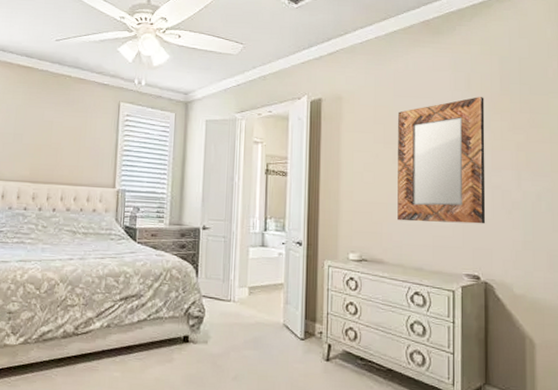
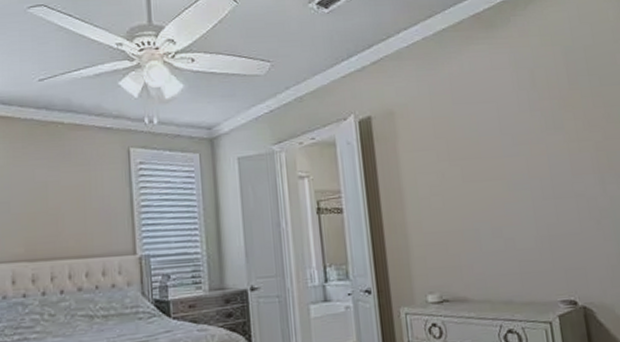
home mirror: present [397,97,486,224] -> none [460,94,575,249]

